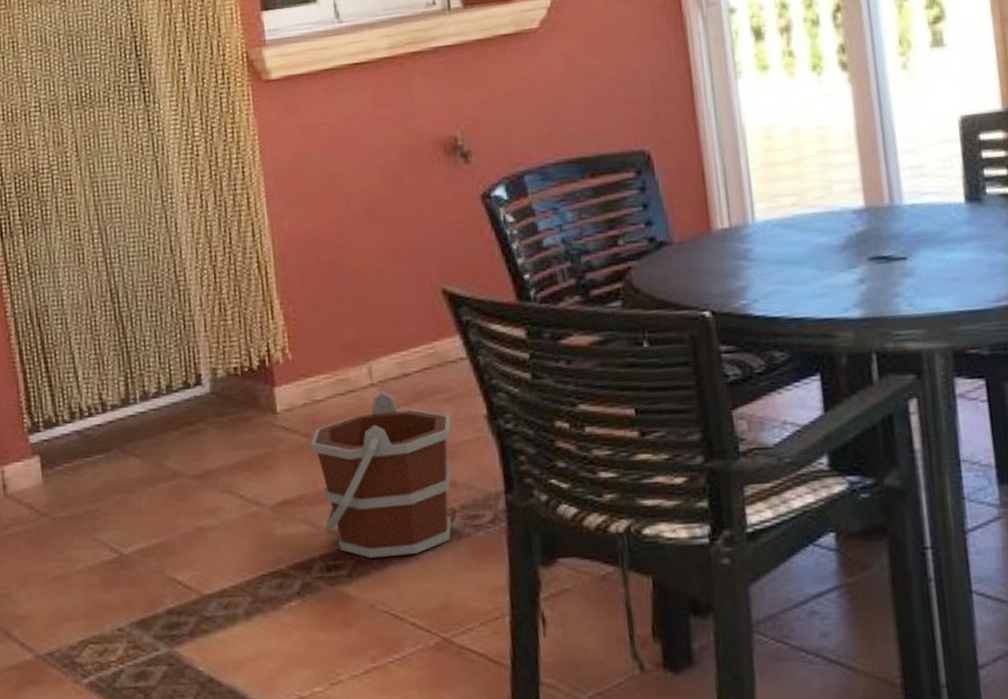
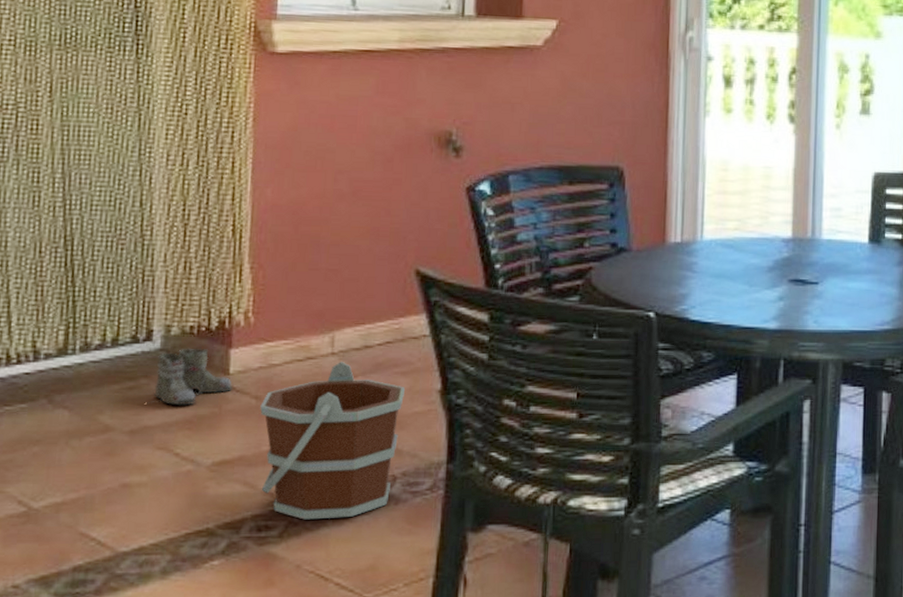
boots: none [206,388,282,449] -> present [147,348,232,406]

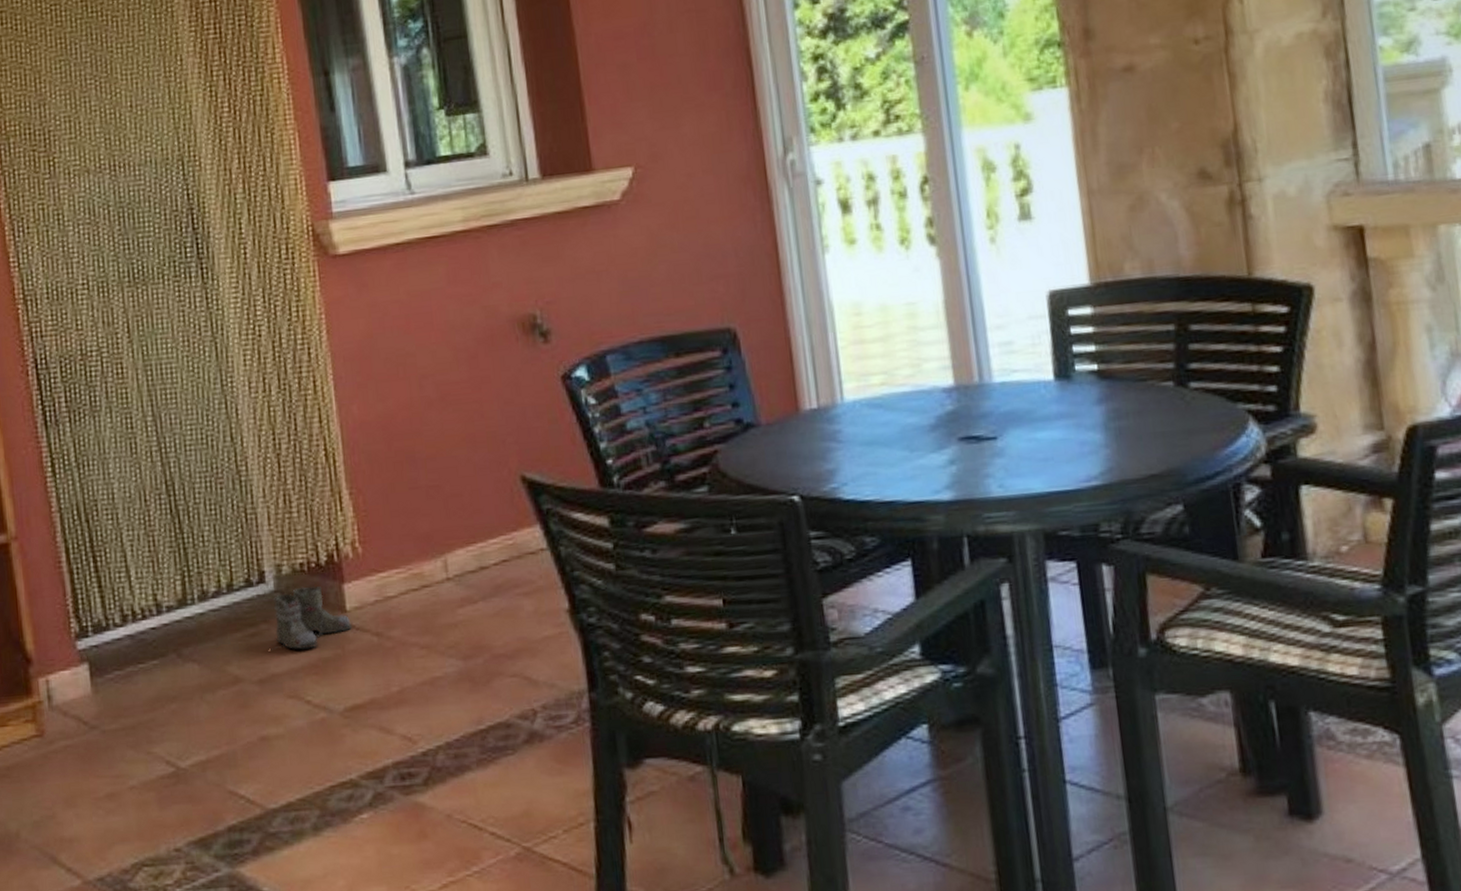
bucket: present [260,361,405,520] -> none [383,586,532,765]

